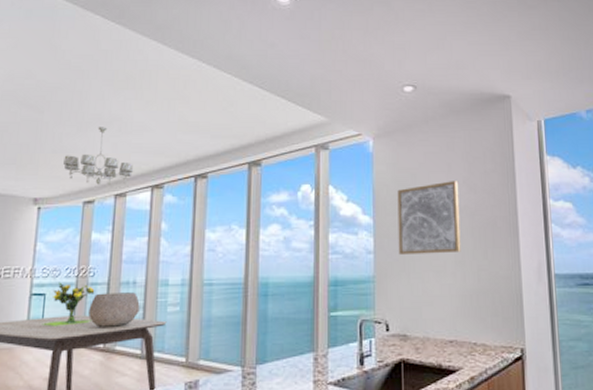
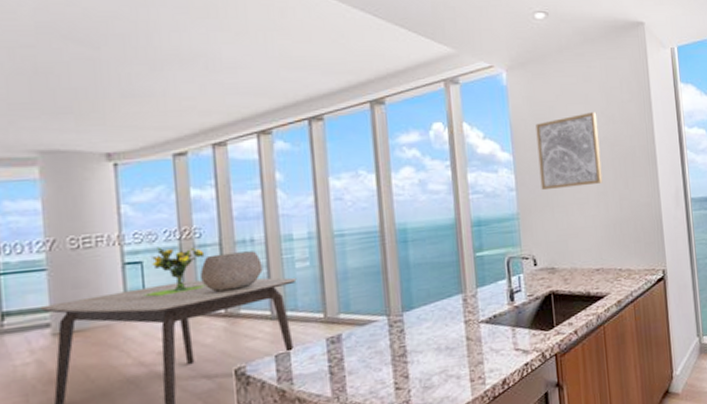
chandelier: present [63,127,134,185] -> none [138,64,232,134]

